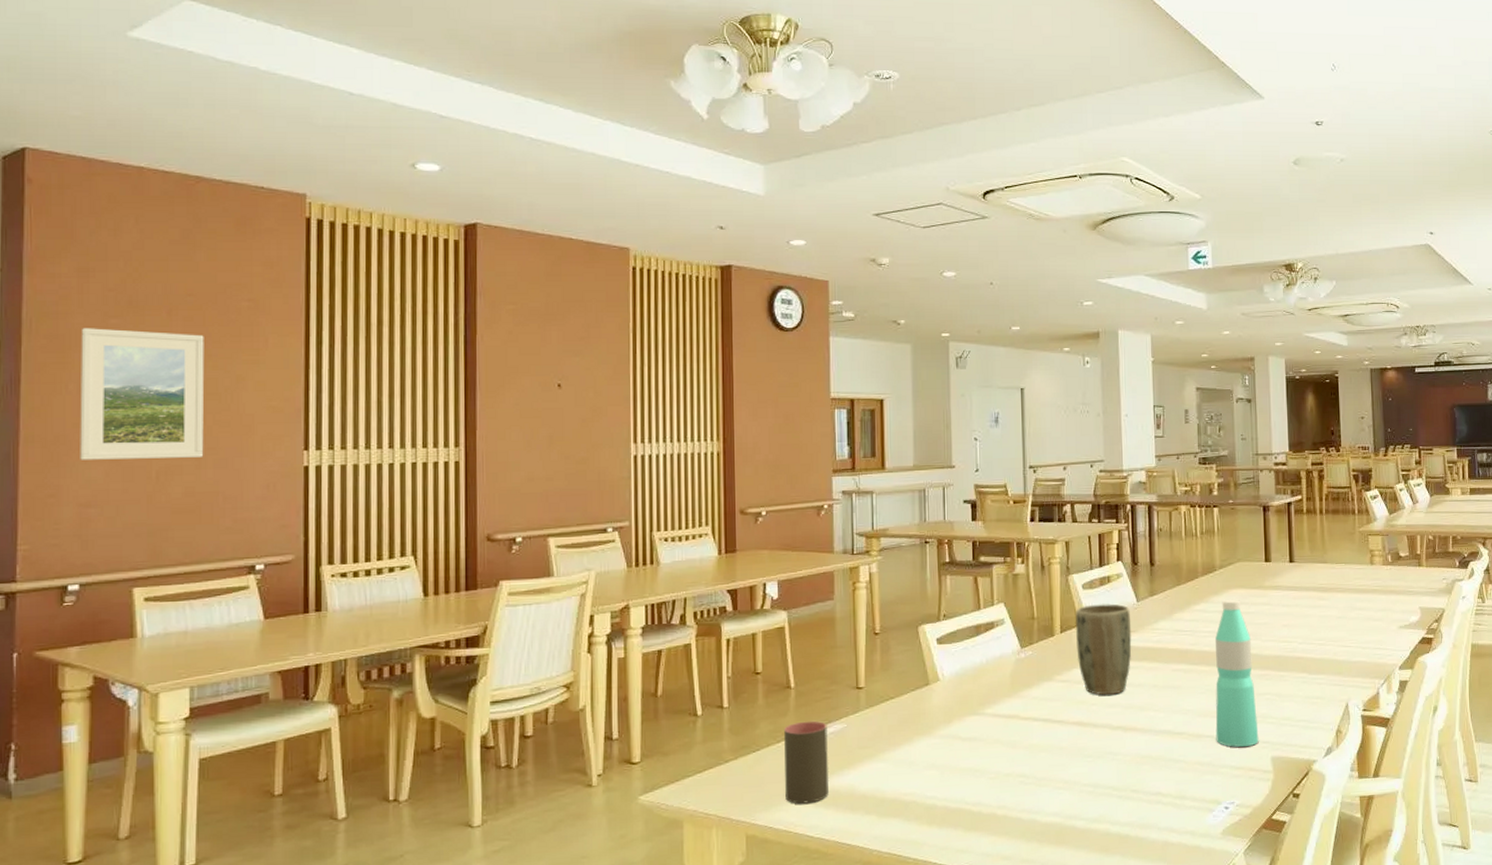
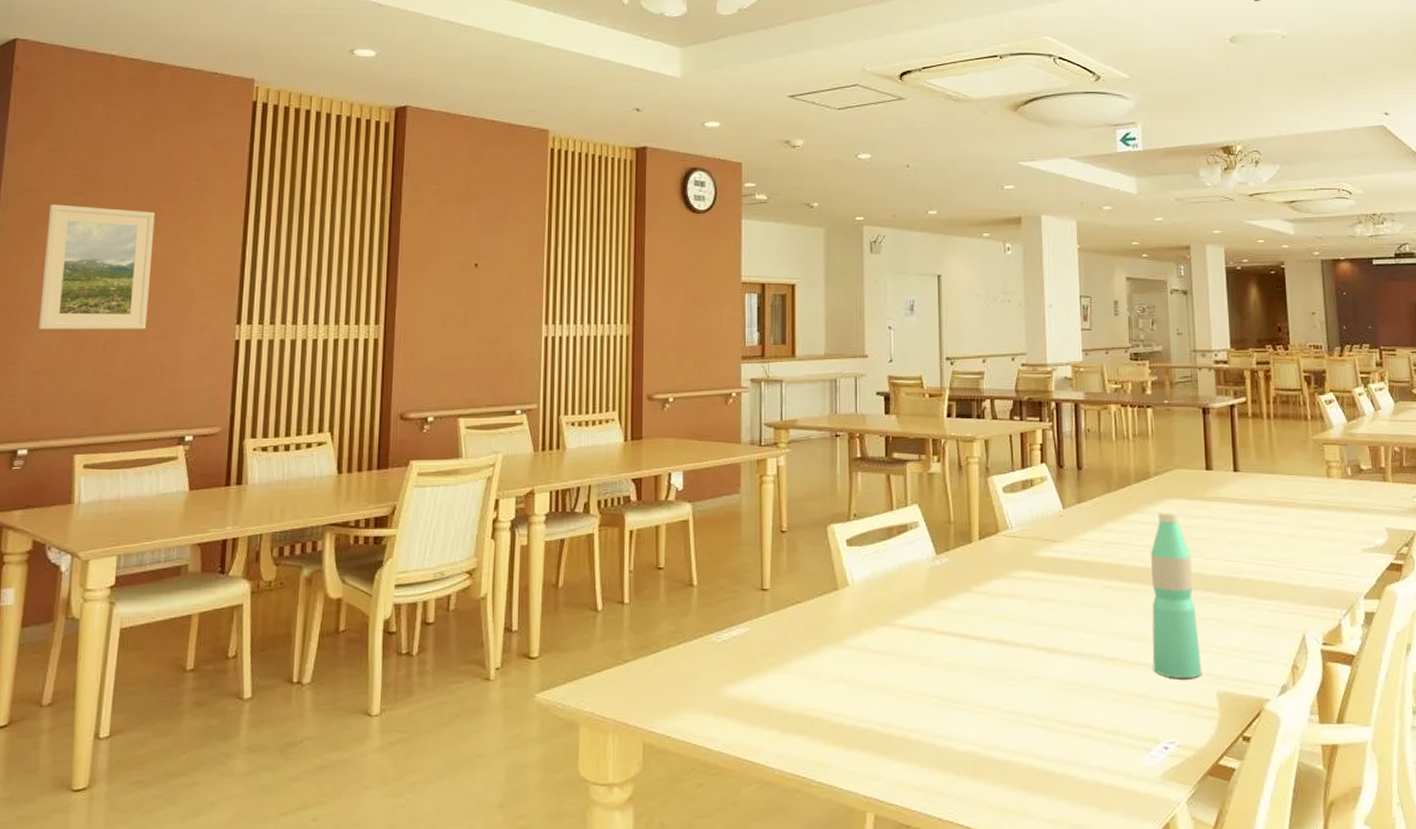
cup: present [784,721,829,804] -> none [685,622,730,713]
plant pot: present [1075,604,1132,695] -> none [994,510,1058,611]

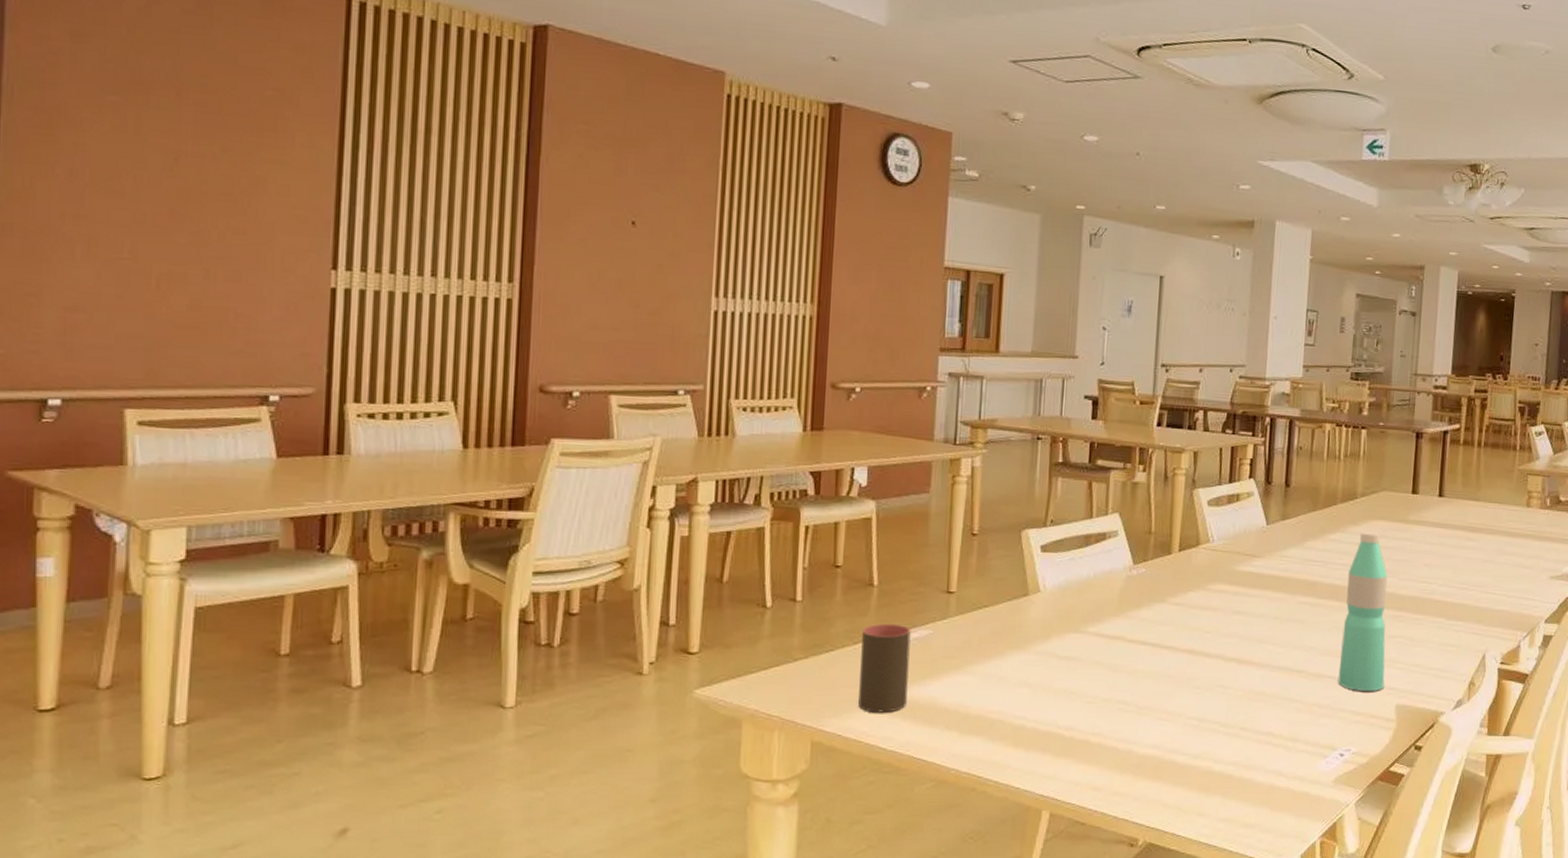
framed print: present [38,204,155,329] -> none [67,102,219,266]
cup: none [685,622,730,713] -> present [858,623,911,713]

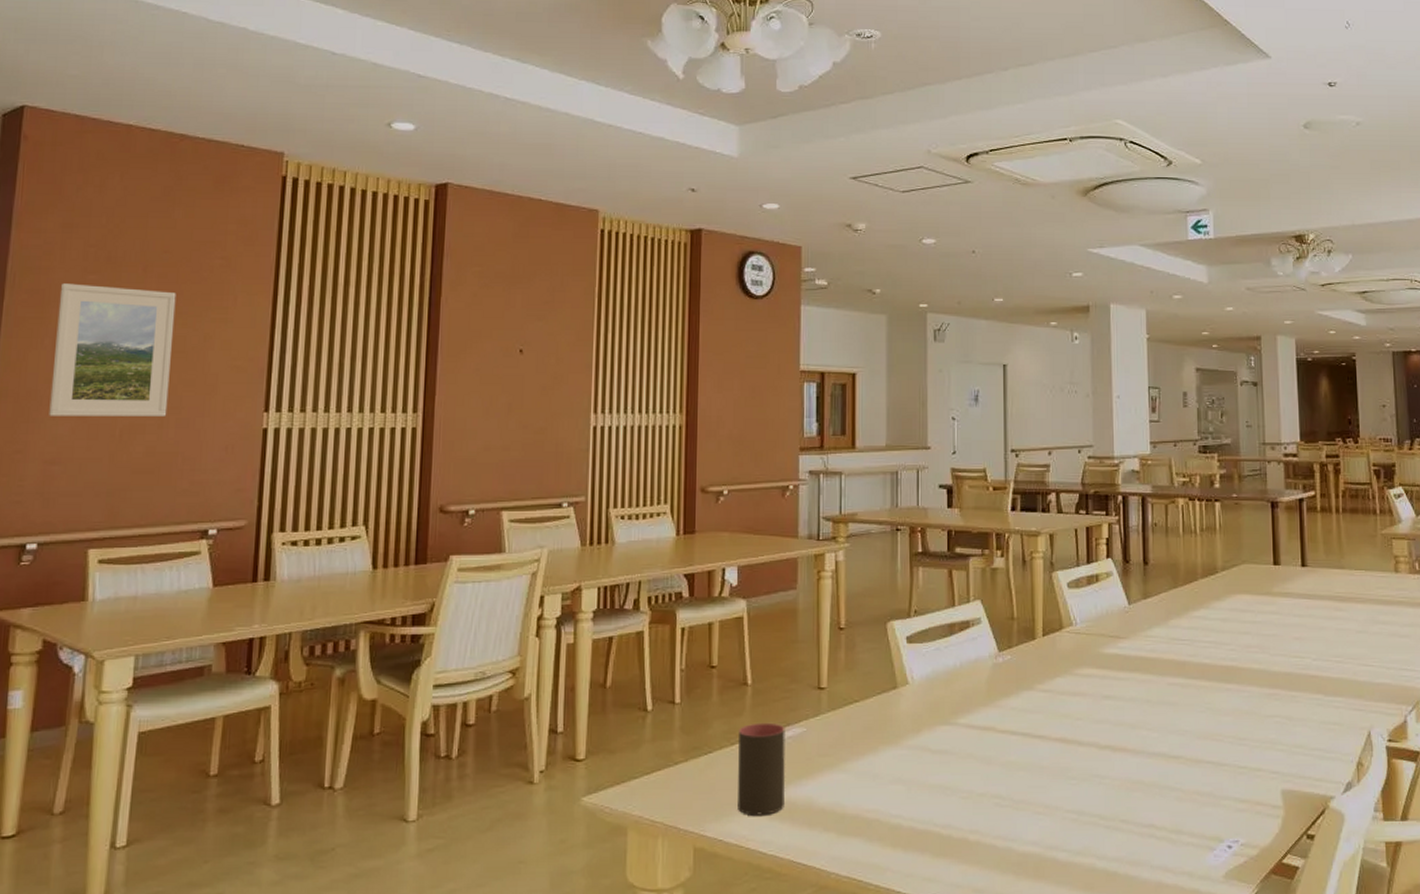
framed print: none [67,102,219,266] -> present [49,283,176,416]
water bottle: present [1337,531,1388,691] -> none [1217,606,1267,776]

